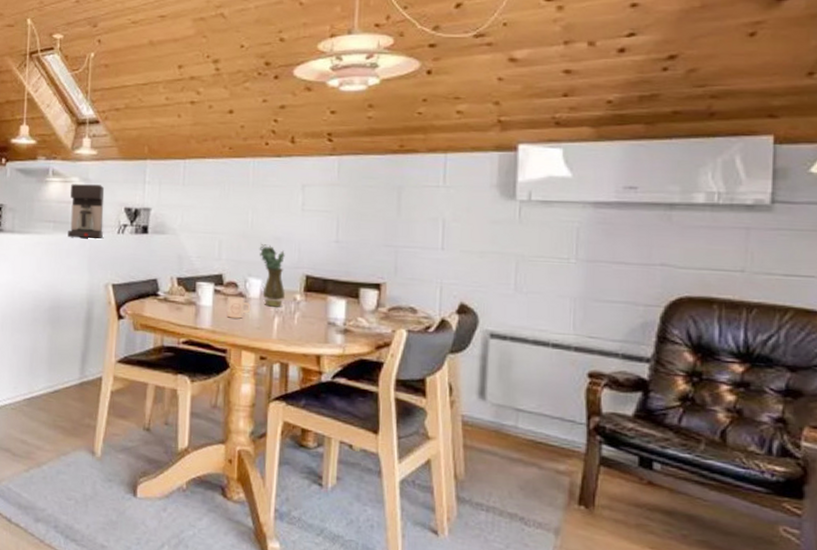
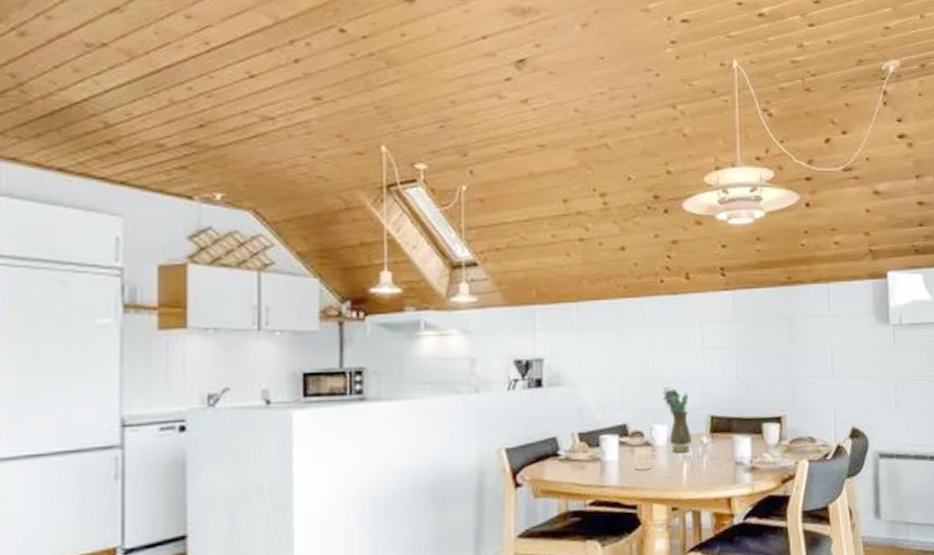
coffee maker: present [68,184,105,239] -> none [448,336,491,401]

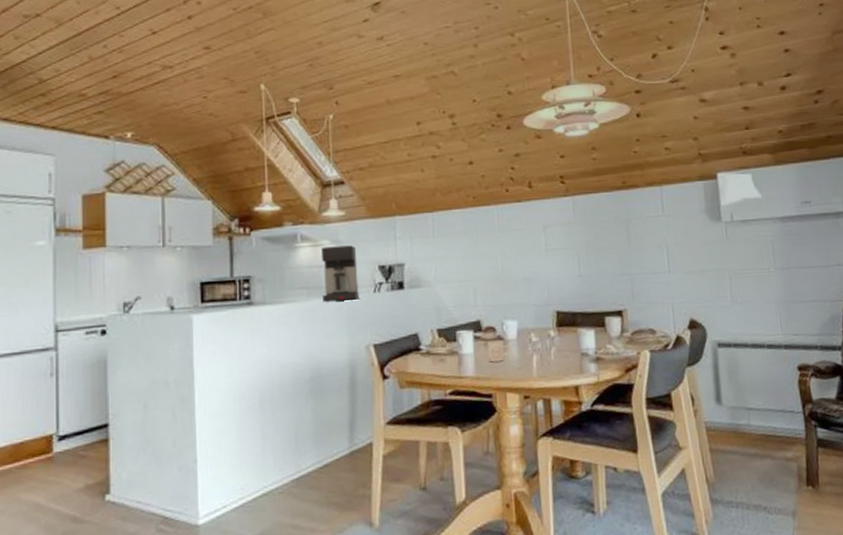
coffee maker: none [448,336,491,401] -> present [322,245,359,303]
vase: present [662,386,692,454] -> none [511,285,540,347]

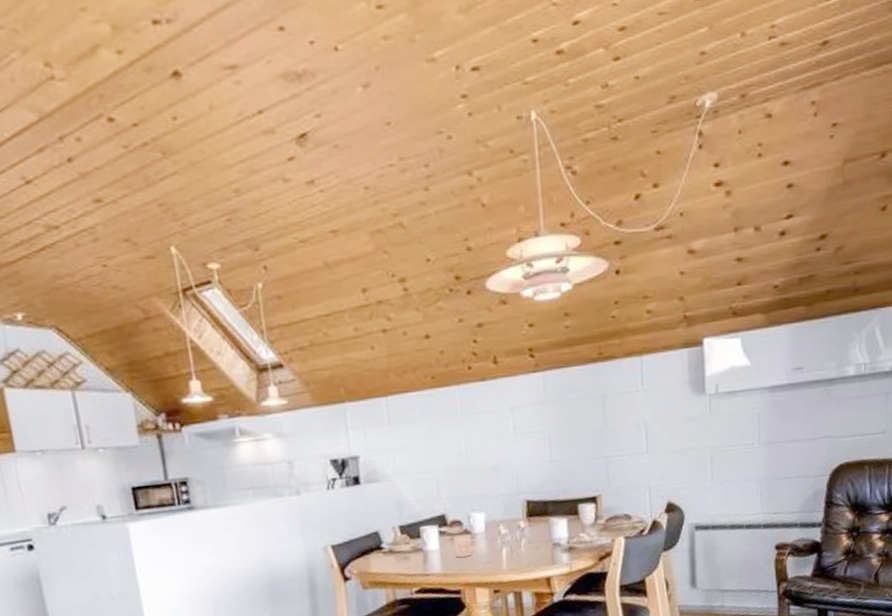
coffee maker: present [322,245,359,303] -> none [264,438,311,504]

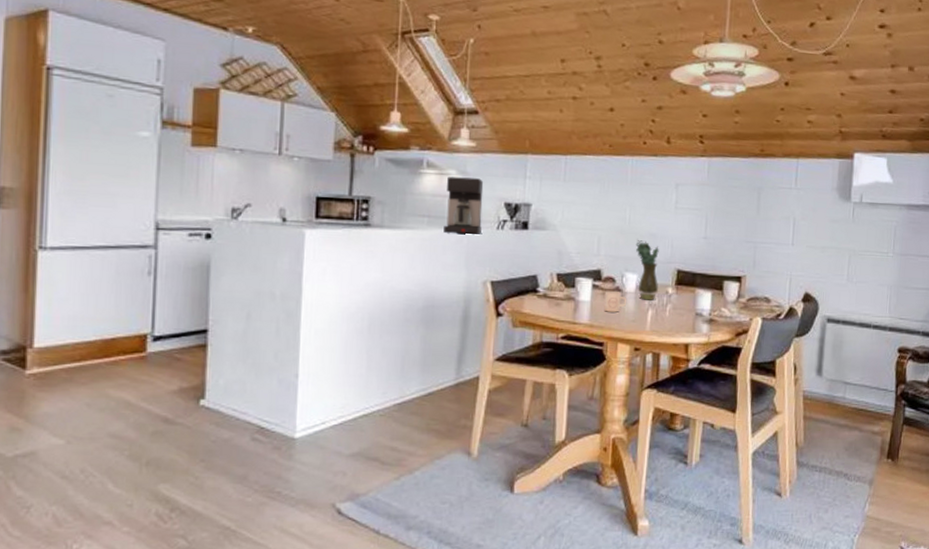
coffee maker: none [264,438,311,504] -> present [443,176,484,235]
vase: none [477,475,509,540] -> present [635,239,659,301]

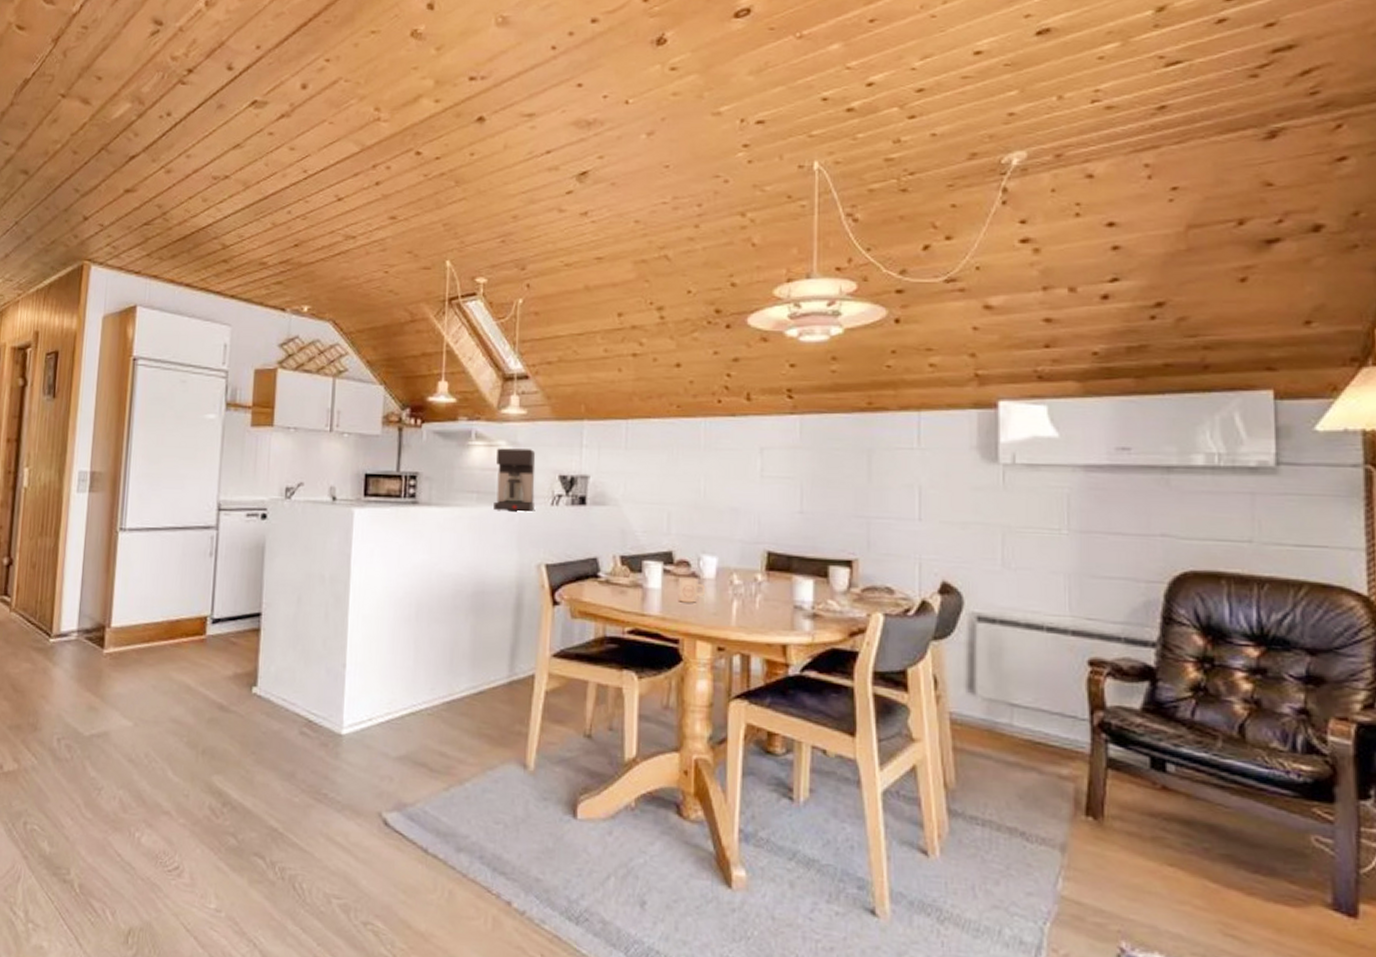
vase: present [635,239,659,301] -> none [713,514,744,590]

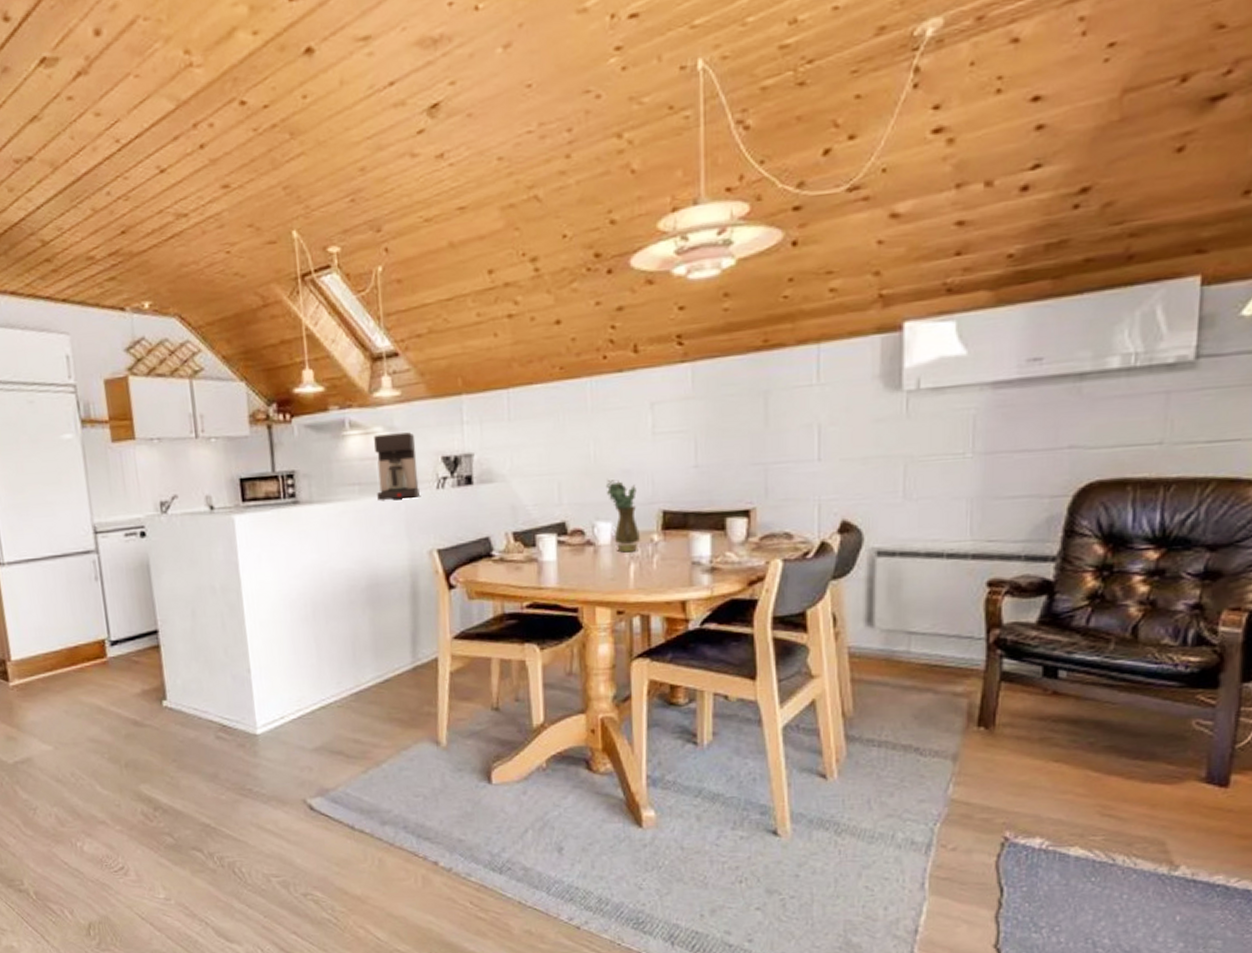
mug: present [678,576,706,603] -> none [573,545,602,572]
vase: none [713,514,744,590] -> present [605,479,640,554]

